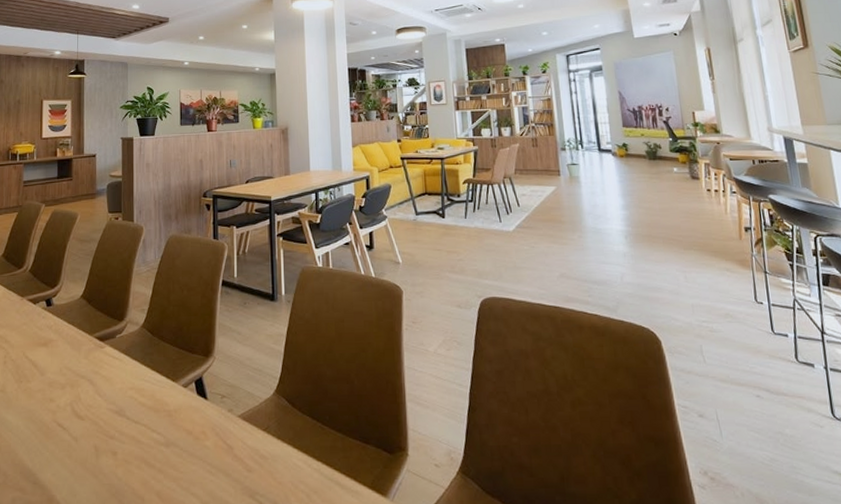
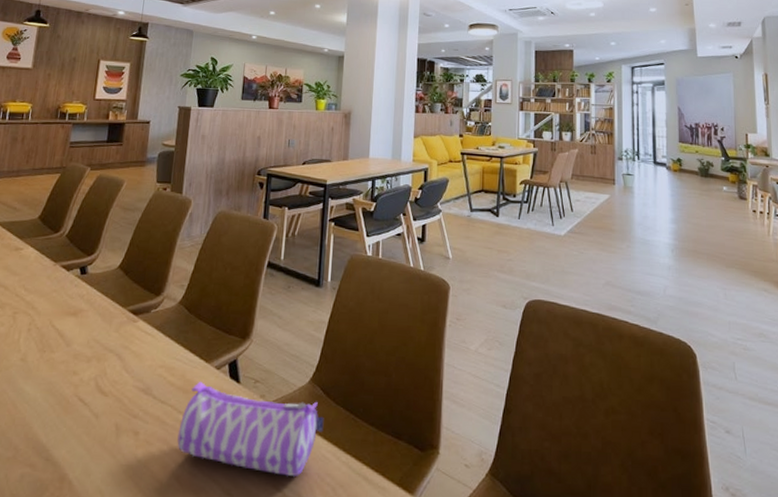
pencil case: none [154,399,292,487] -> present [177,381,324,477]

